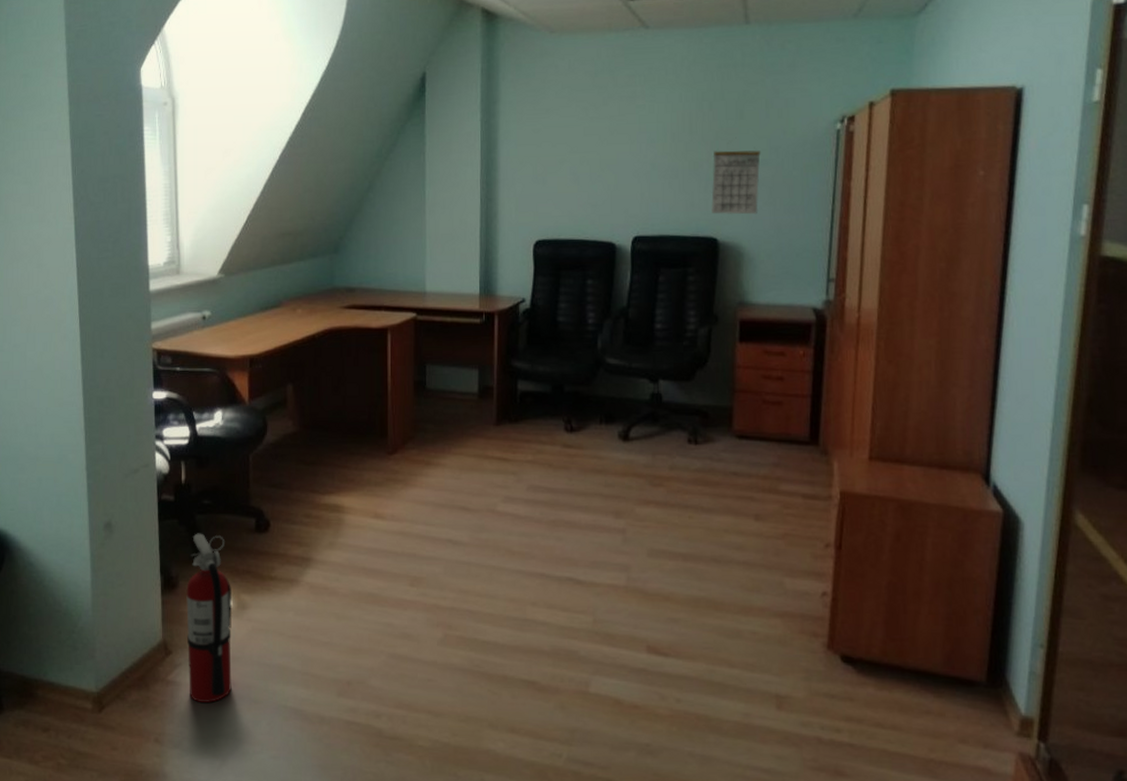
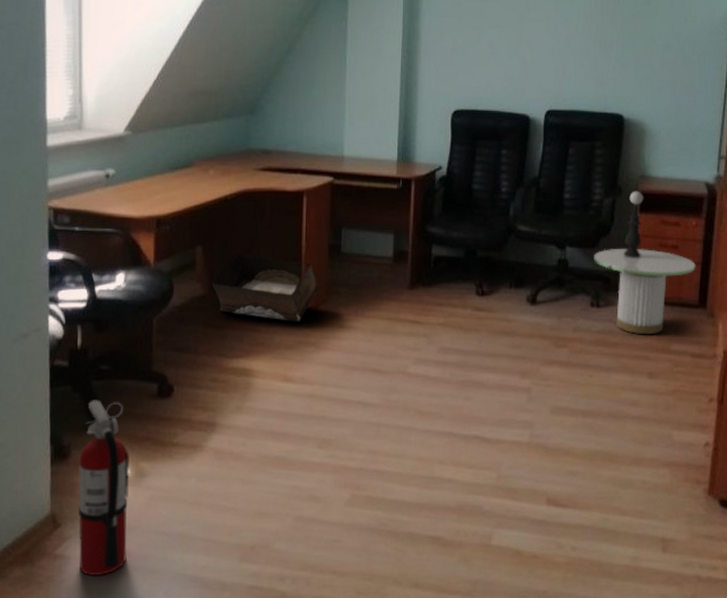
storage bin: none [302,391,406,458] -> present [211,254,319,321]
side table: none [690,381,805,474] -> present [594,249,696,335]
calendar: present [711,150,761,215] -> none [619,33,664,94]
table lamp: none [722,319,743,390] -> present [623,191,643,257]

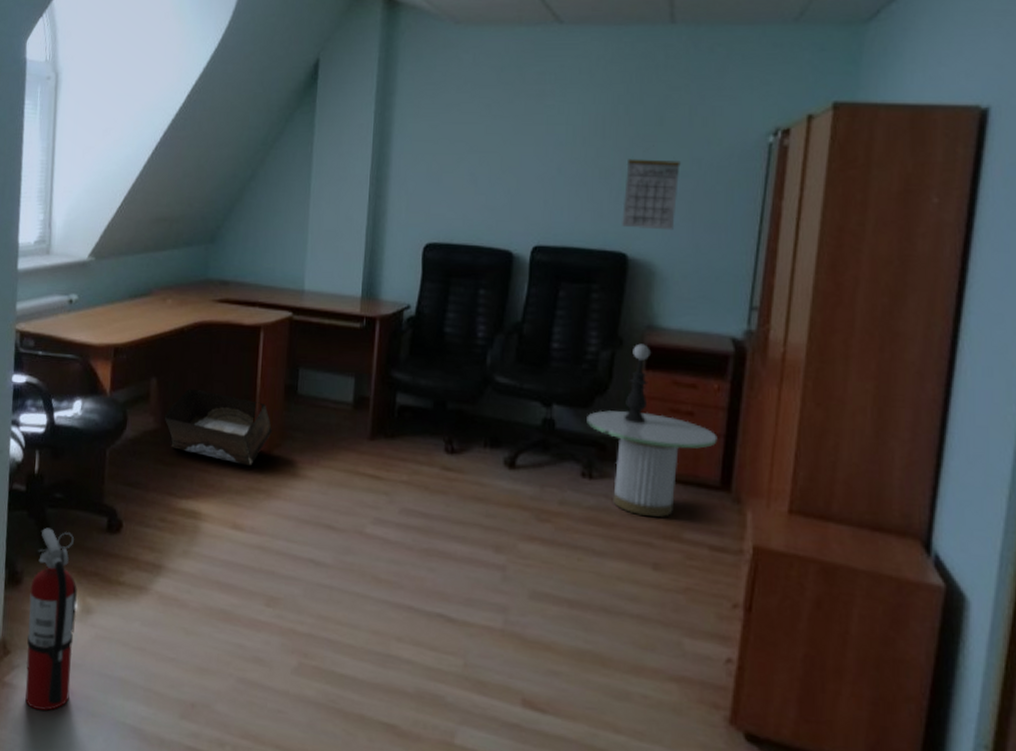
calendar: none [619,33,664,94] -> present [622,158,681,231]

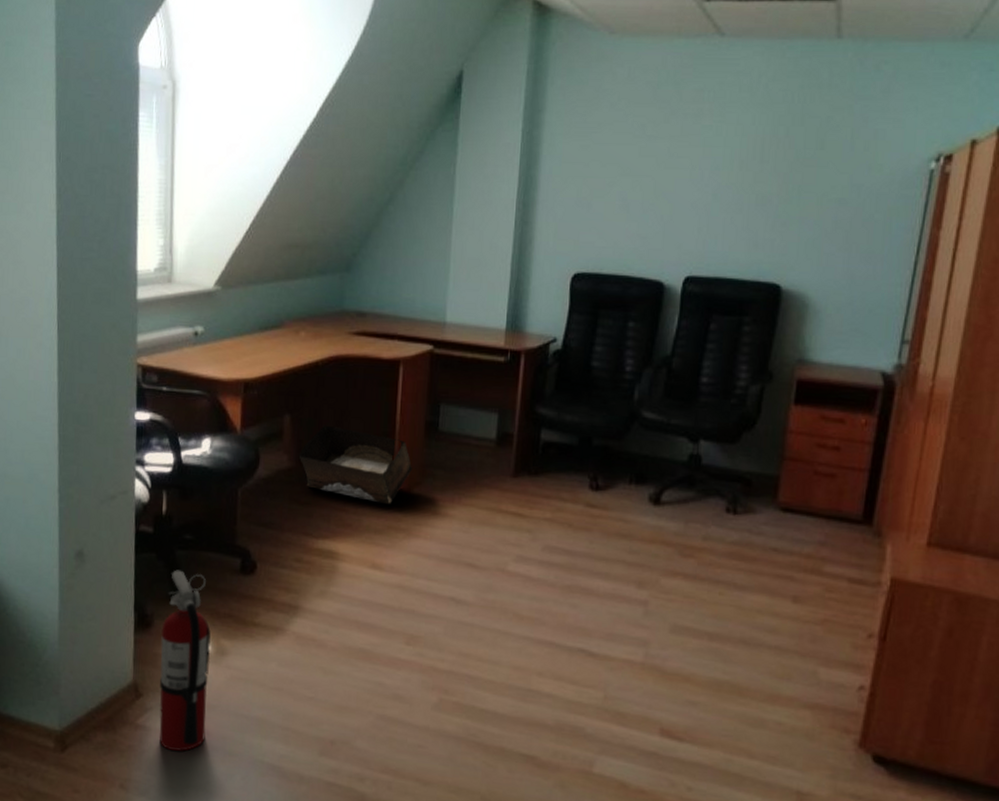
side table: present [587,410,718,518] -> none [733,445,862,552]
calendar: present [622,158,681,231] -> none [777,184,840,261]
table lamp: present [624,343,650,423] -> none [770,378,800,458]

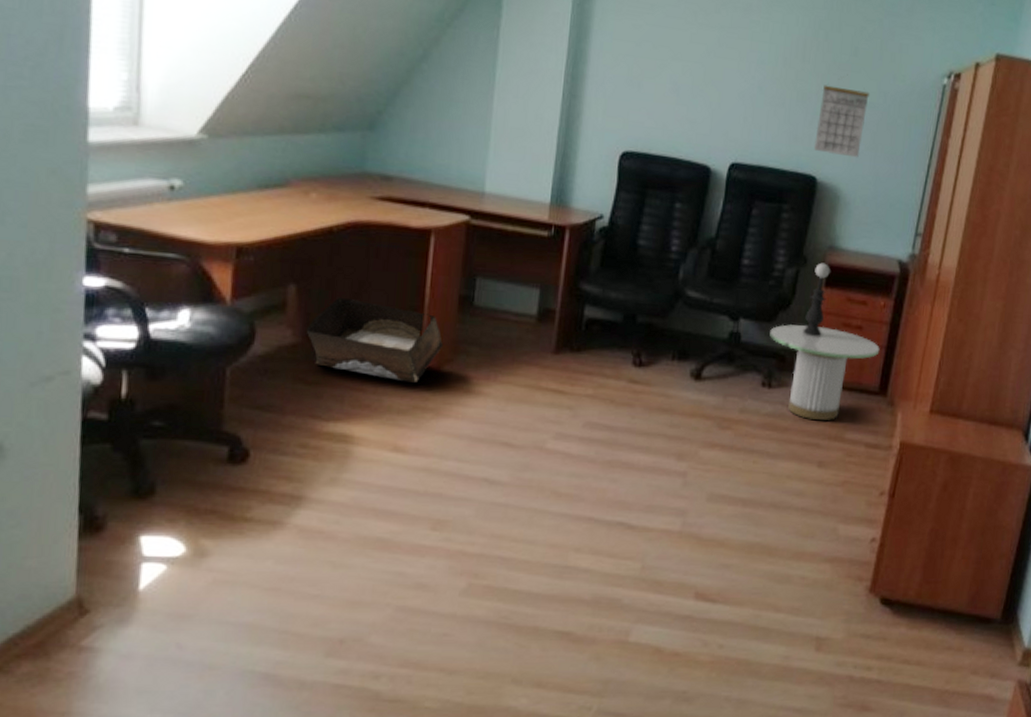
fire extinguisher: present [159,570,211,751] -> none [113,462,187,671]
side table: none [733,445,862,552] -> present [770,324,880,421]
table lamp: none [770,378,800,458] -> present [803,262,830,336]
calendar: none [777,184,840,261] -> present [814,84,870,158]

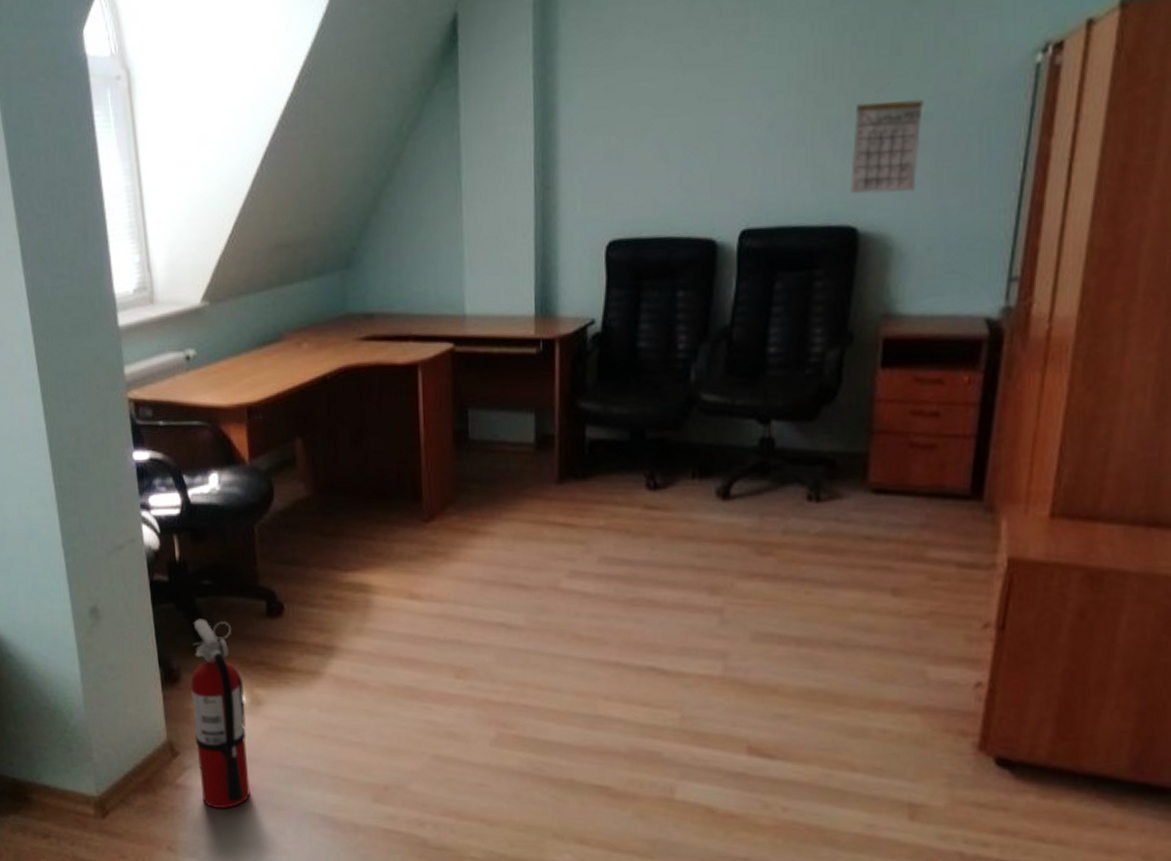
fire extinguisher: none [113,462,187,671] -> present [190,619,250,808]
storage bin: present [306,297,444,383] -> none [316,446,445,527]
side table: present [770,324,880,421] -> none [812,419,968,538]
table lamp: present [803,262,830,336] -> none [856,336,887,432]

